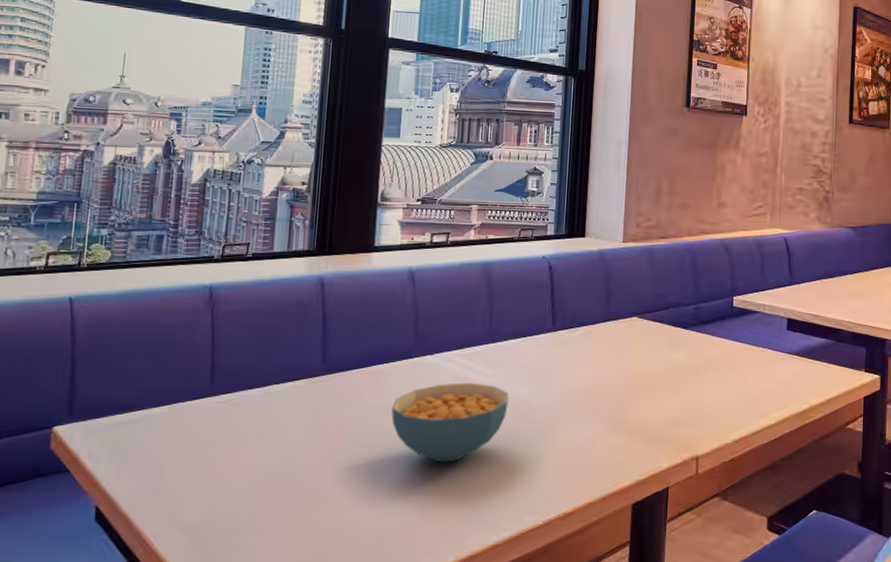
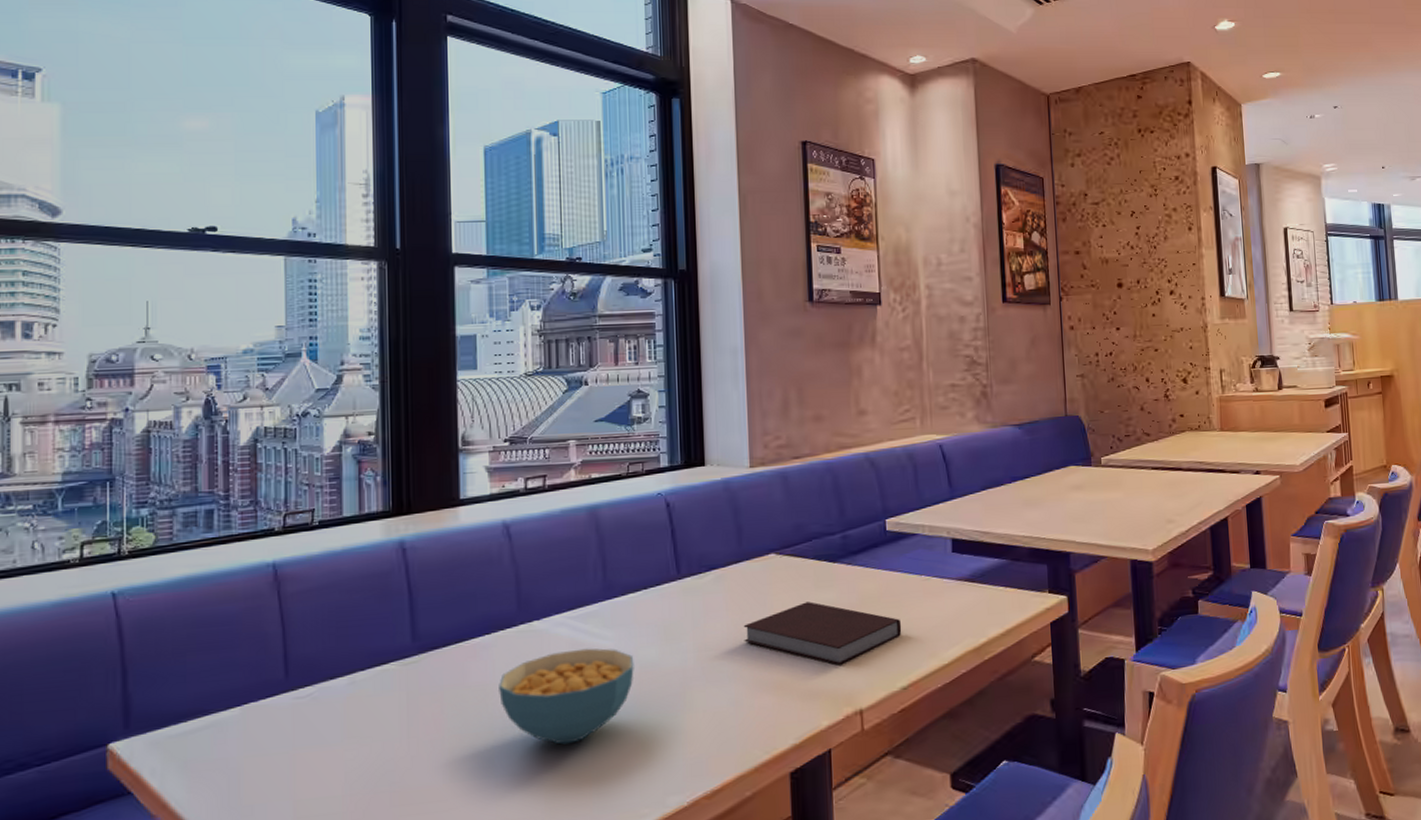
notebook: none [604,360,739,417] -> present [743,601,902,665]

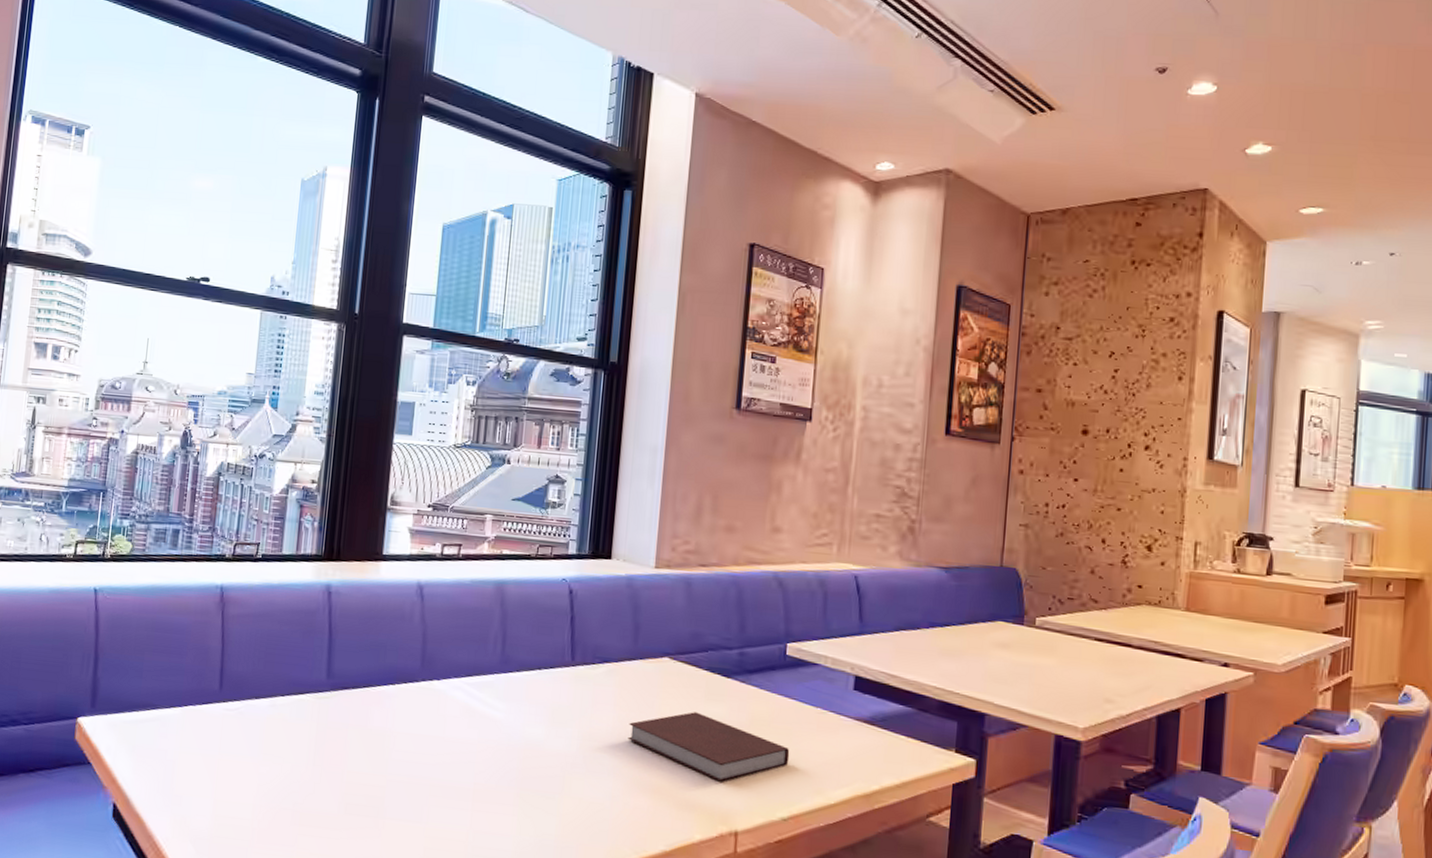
cereal bowl: present [499,648,634,745] -> none [395,713,521,803]

